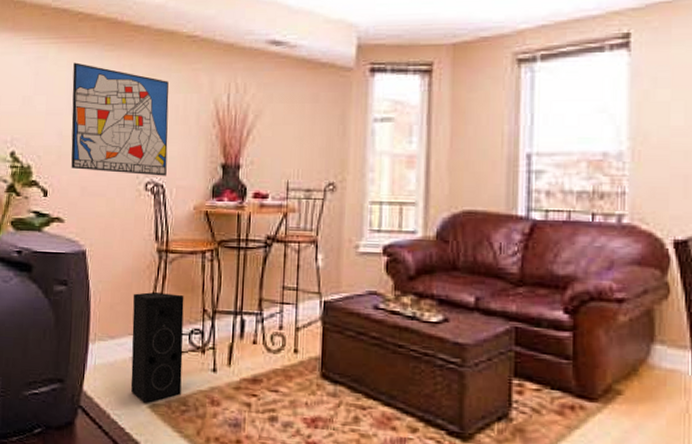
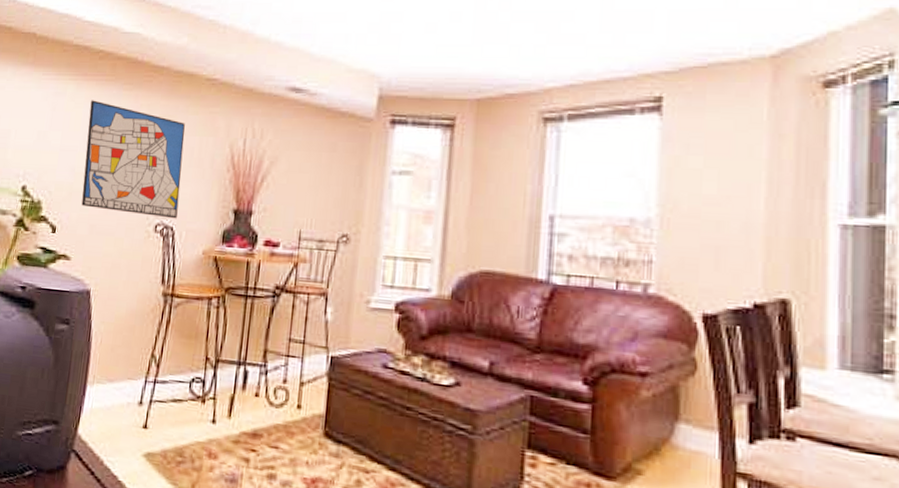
speaker: present [130,291,184,403] -> none [126,336,188,451]

